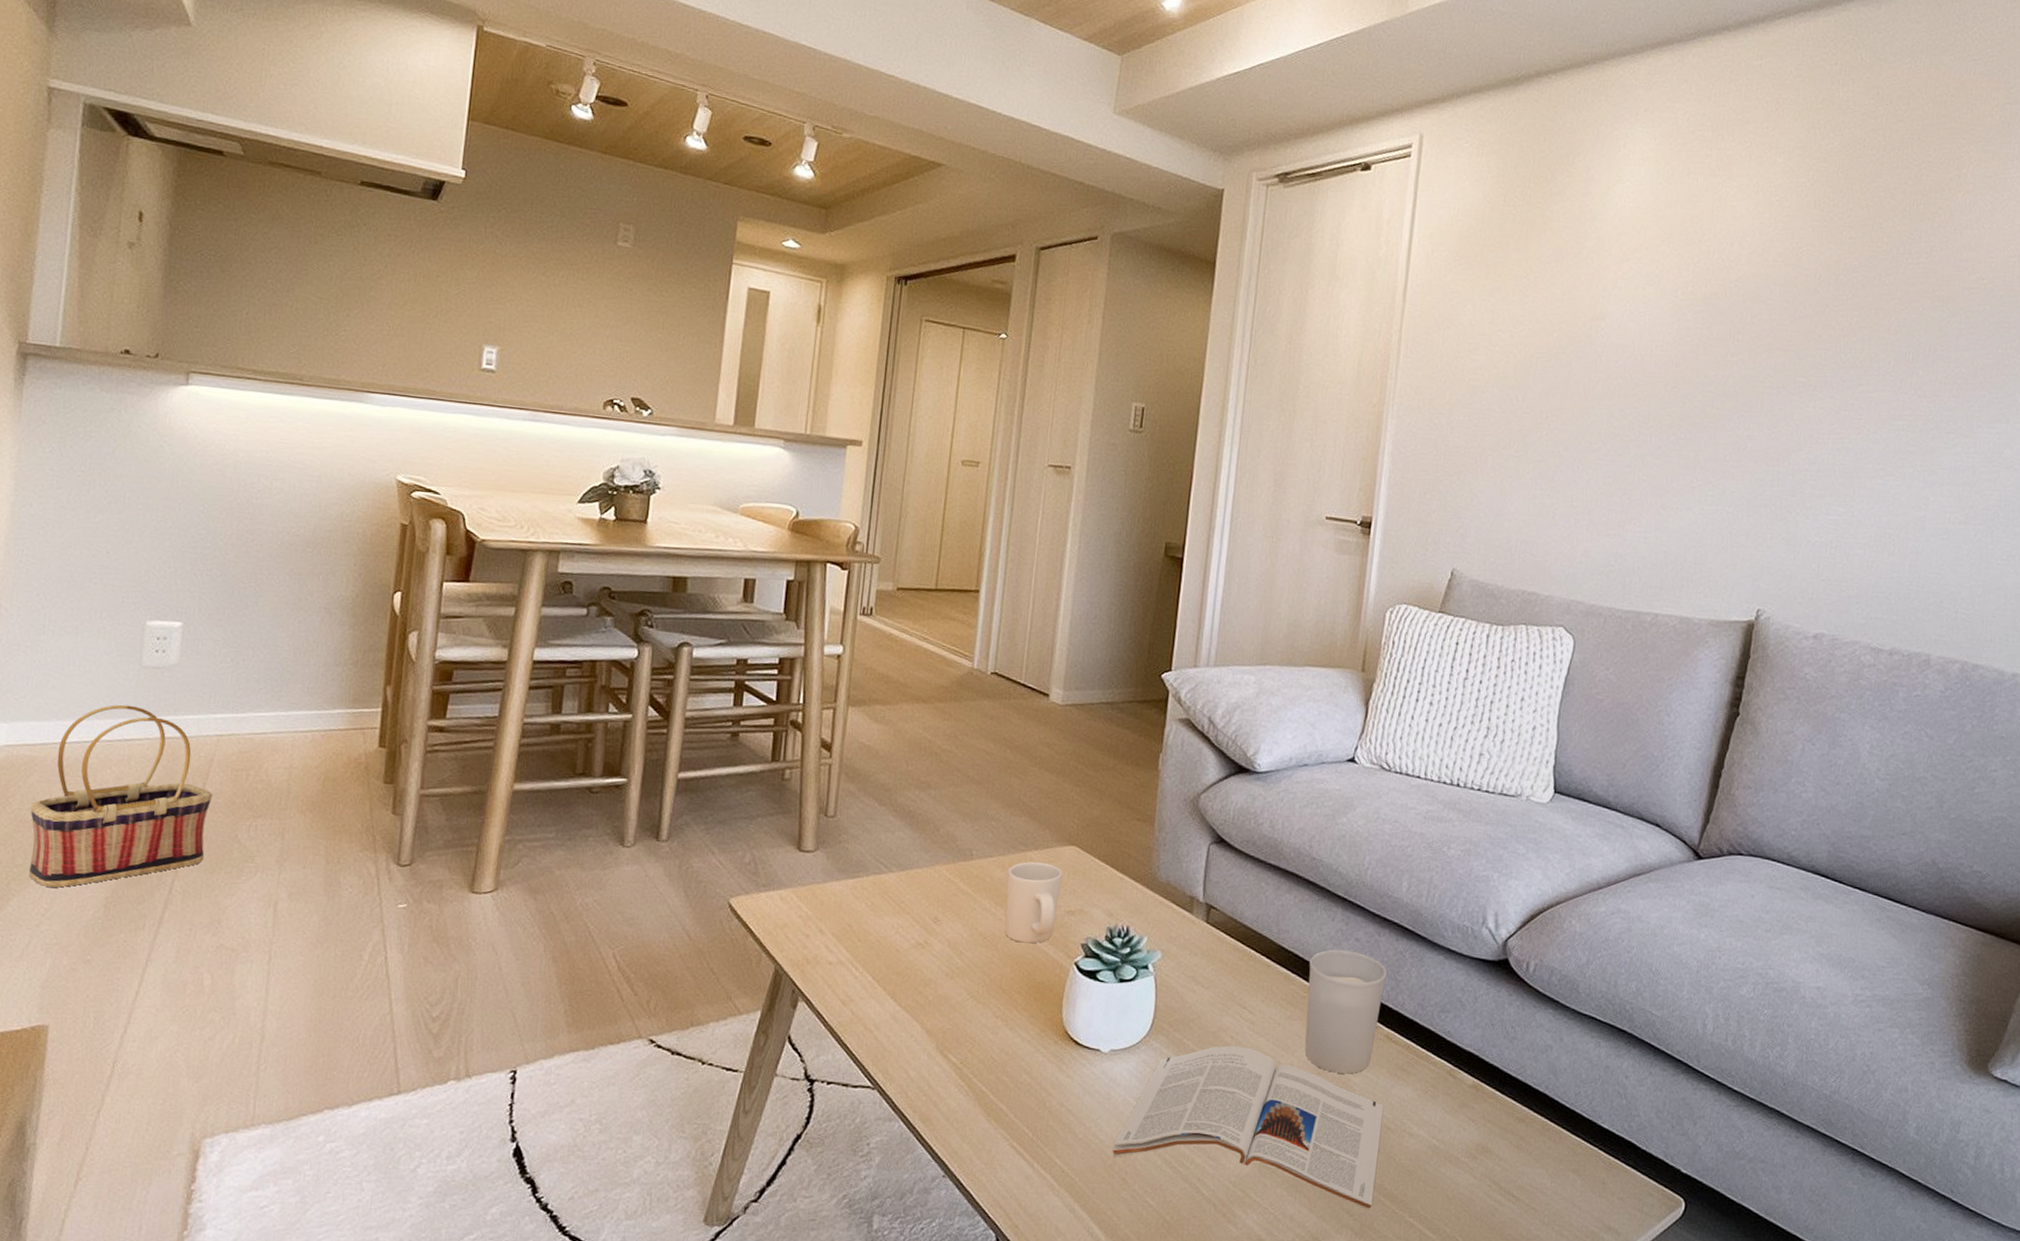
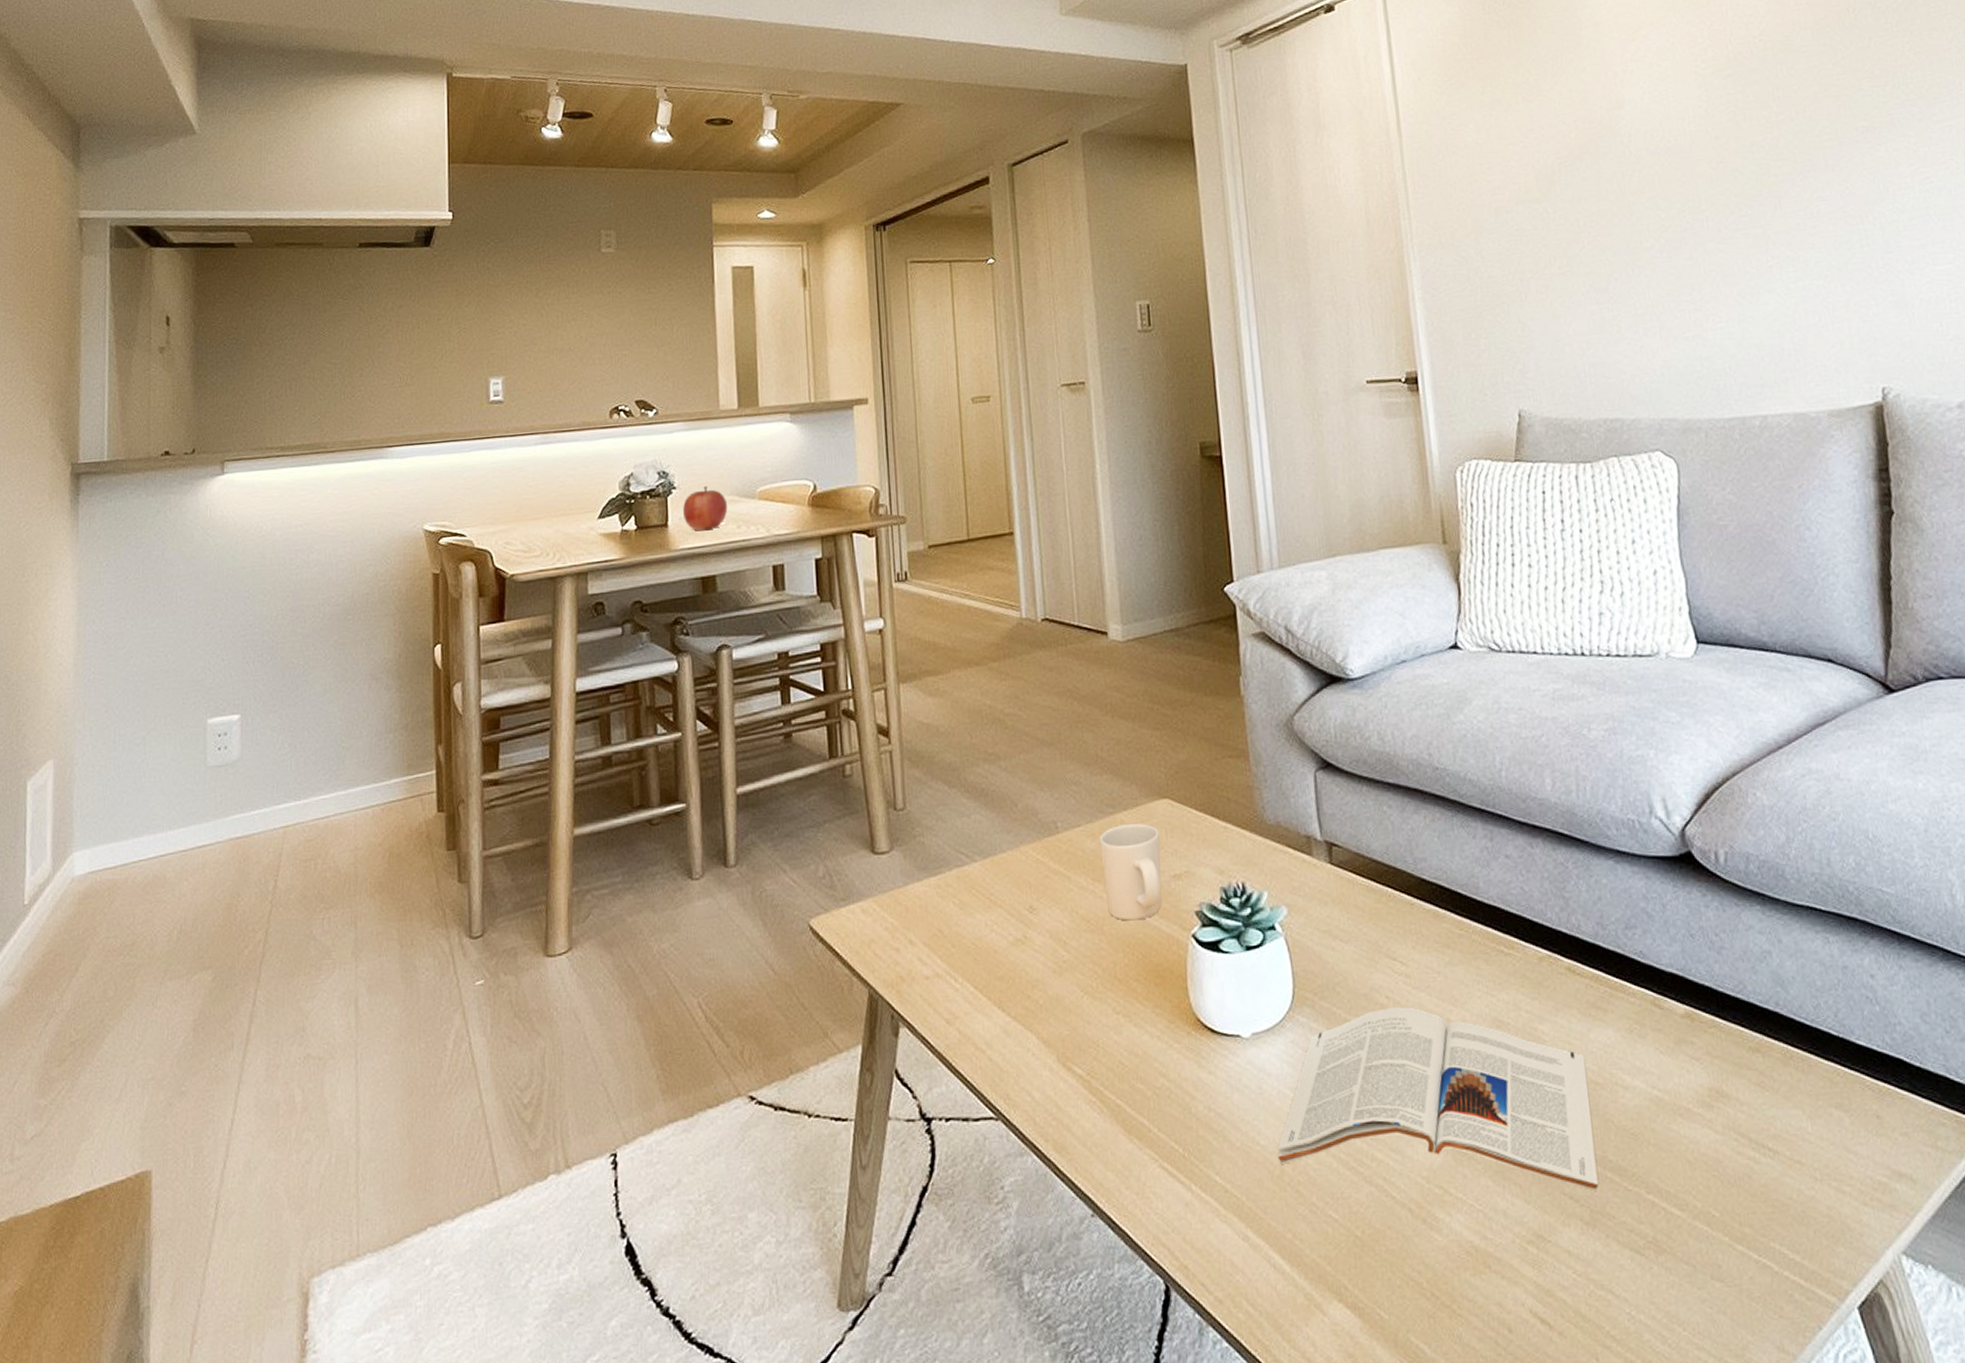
basket: present [28,704,213,888] -> none [117,809,285,1017]
fruit: none [663,492,710,534] -> present [682,485,728,531]
candle holder: present [1305,949,1387,1074] -> none [1457,871,1556,1023]

